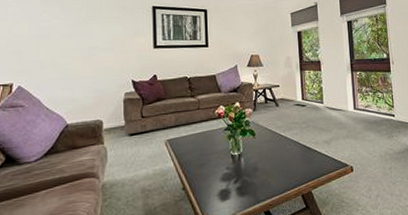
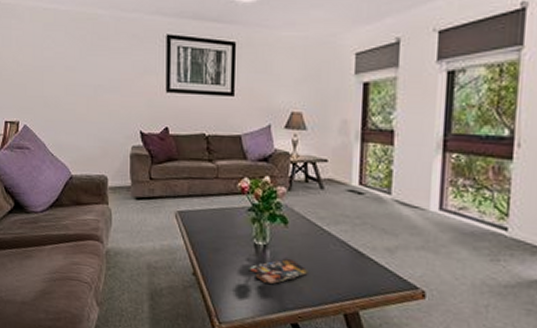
magazine: none [228,161,273,184] -> present [249,258,308,284]

